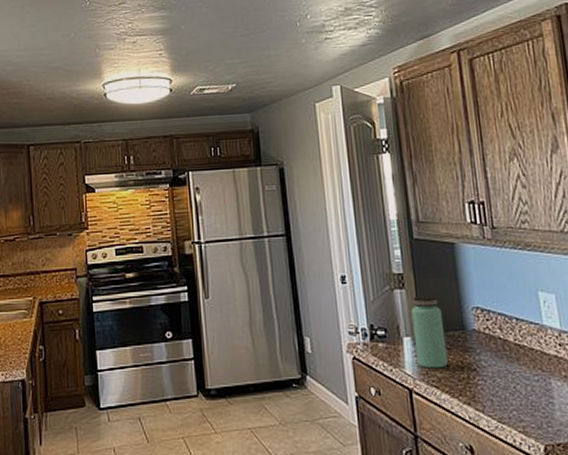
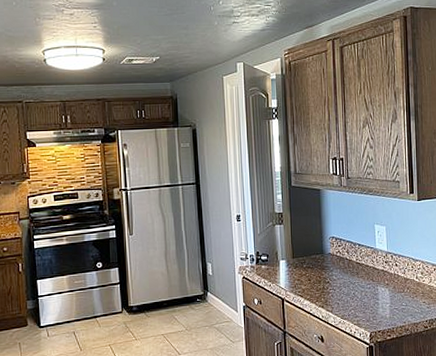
bottle: present [411,295,448,369] -> none [287,229,310,283]

